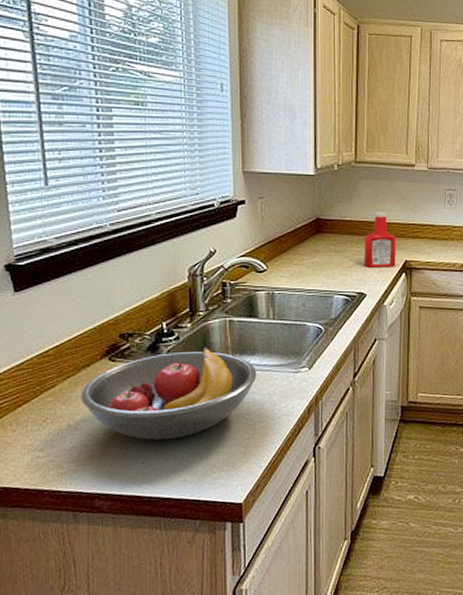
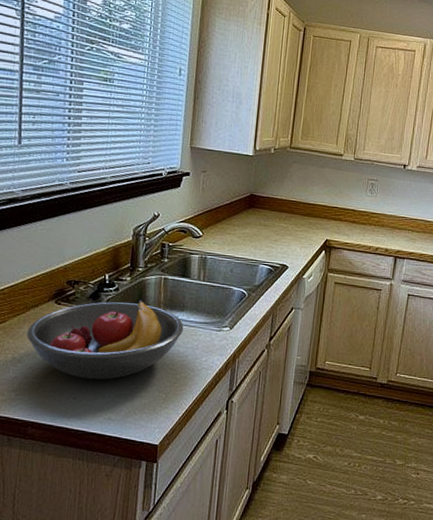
ketchup bottle: present [363,212,396,268] -> none [288,193,320,245]

